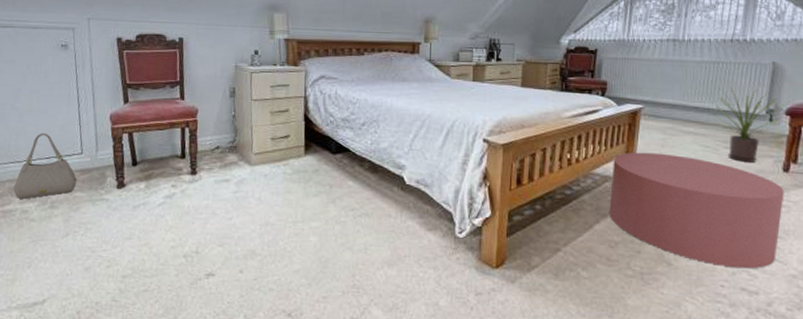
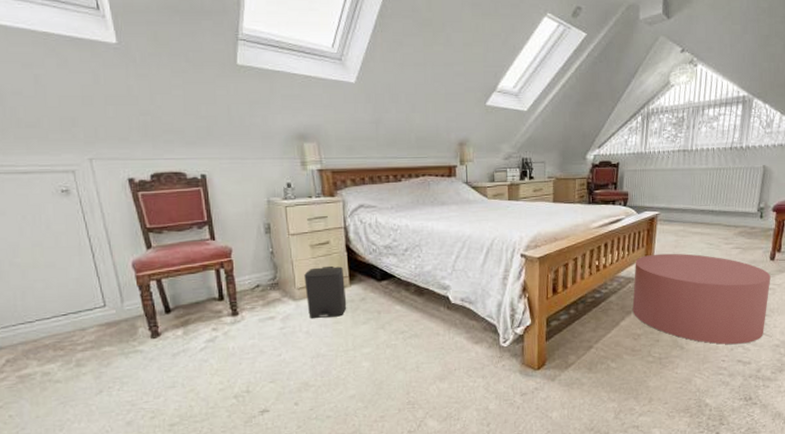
handbag: present [13,132,78,200] -> none [28,288,104,362]
pedal bin: none [261,134,300,186] -> present [304,266,347,318]
house plant: present [714,87,791,162] -> none [717,190,777,255]

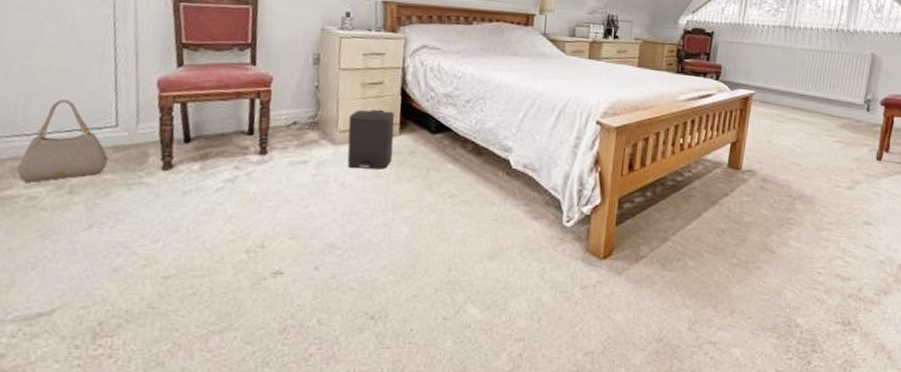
handbag: none [28,288,104,362] -> present [17,99,109,183]
pouf: present [632,253,771,345] -> none [718,138,877,256]

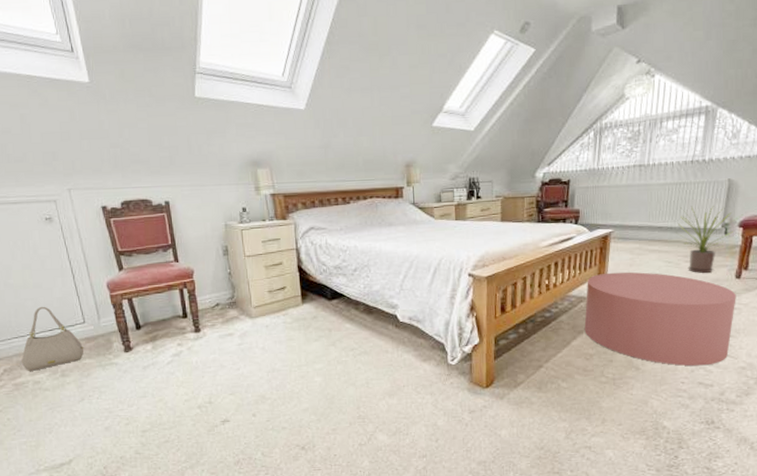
pedal bin: present [347,109,395,170] -> none [260,286,300,335]
pouf: none [718,138,877,256] -> present [584,272,736,366]
house plant: none [819,76,886,151] -> present [676,206,744,273]

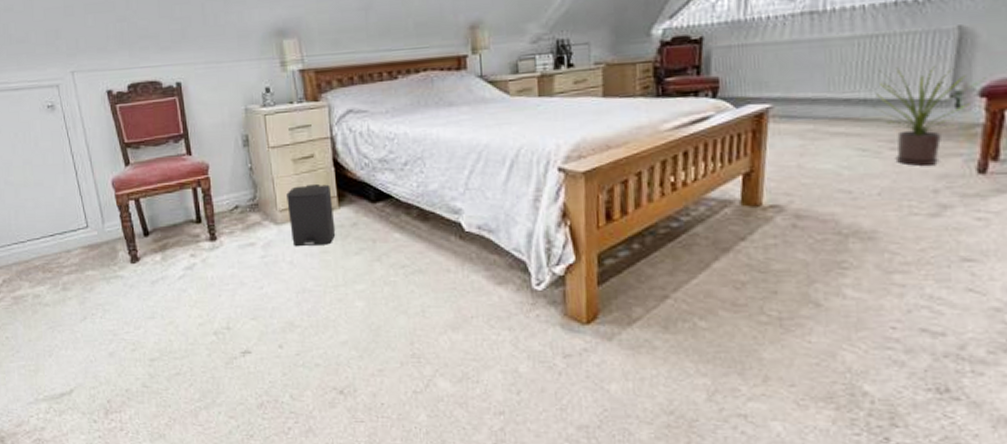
handbag: present [21,306,84,372] -> none [21,207,87,284]
pedal bin: none [260,286,300,335] -> present [286,184,336,246]
pouf: present [584,272,736,366] -> none [731,164,981,304]

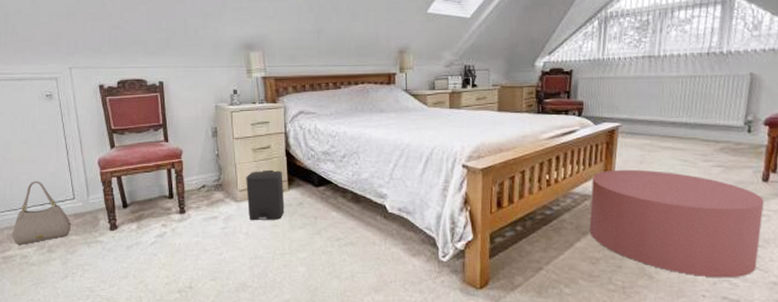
handbag: none [21,207,87,284] -> present [12,180,72,246]
pouf: none [731,164,981,304] -> present [589,169,764,278]
house plant: present [873,66,987,166] -> none [692,100,769,174]

